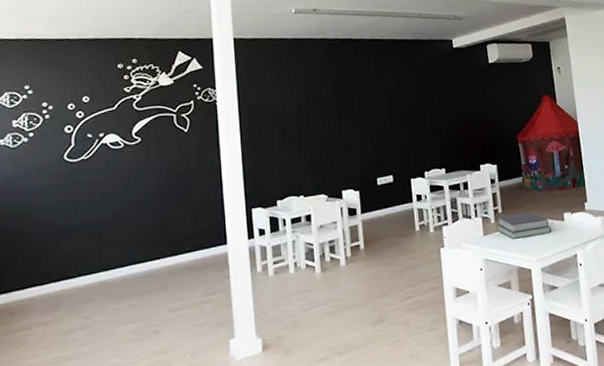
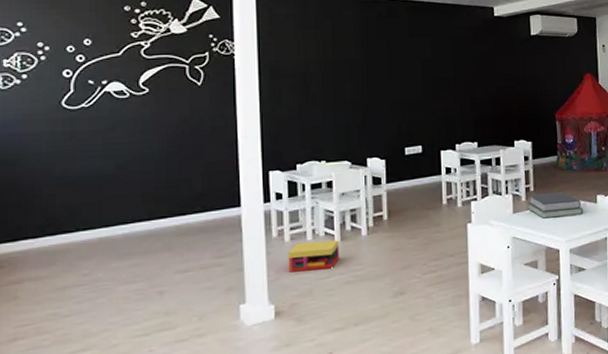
toy box: none [272,271,321,306] -> present [288,240,340,273]

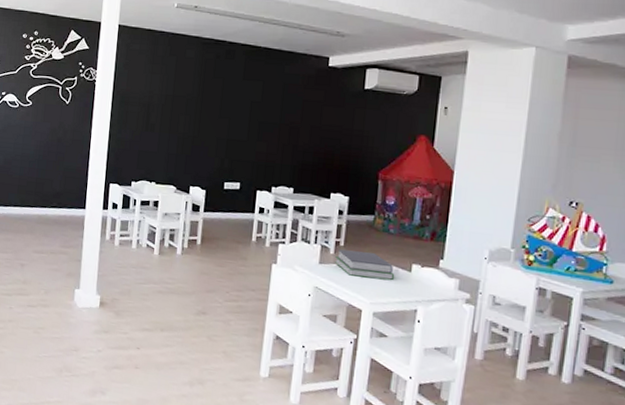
toy box: present [288,240,340,273] -> none [114,249,158,277]

